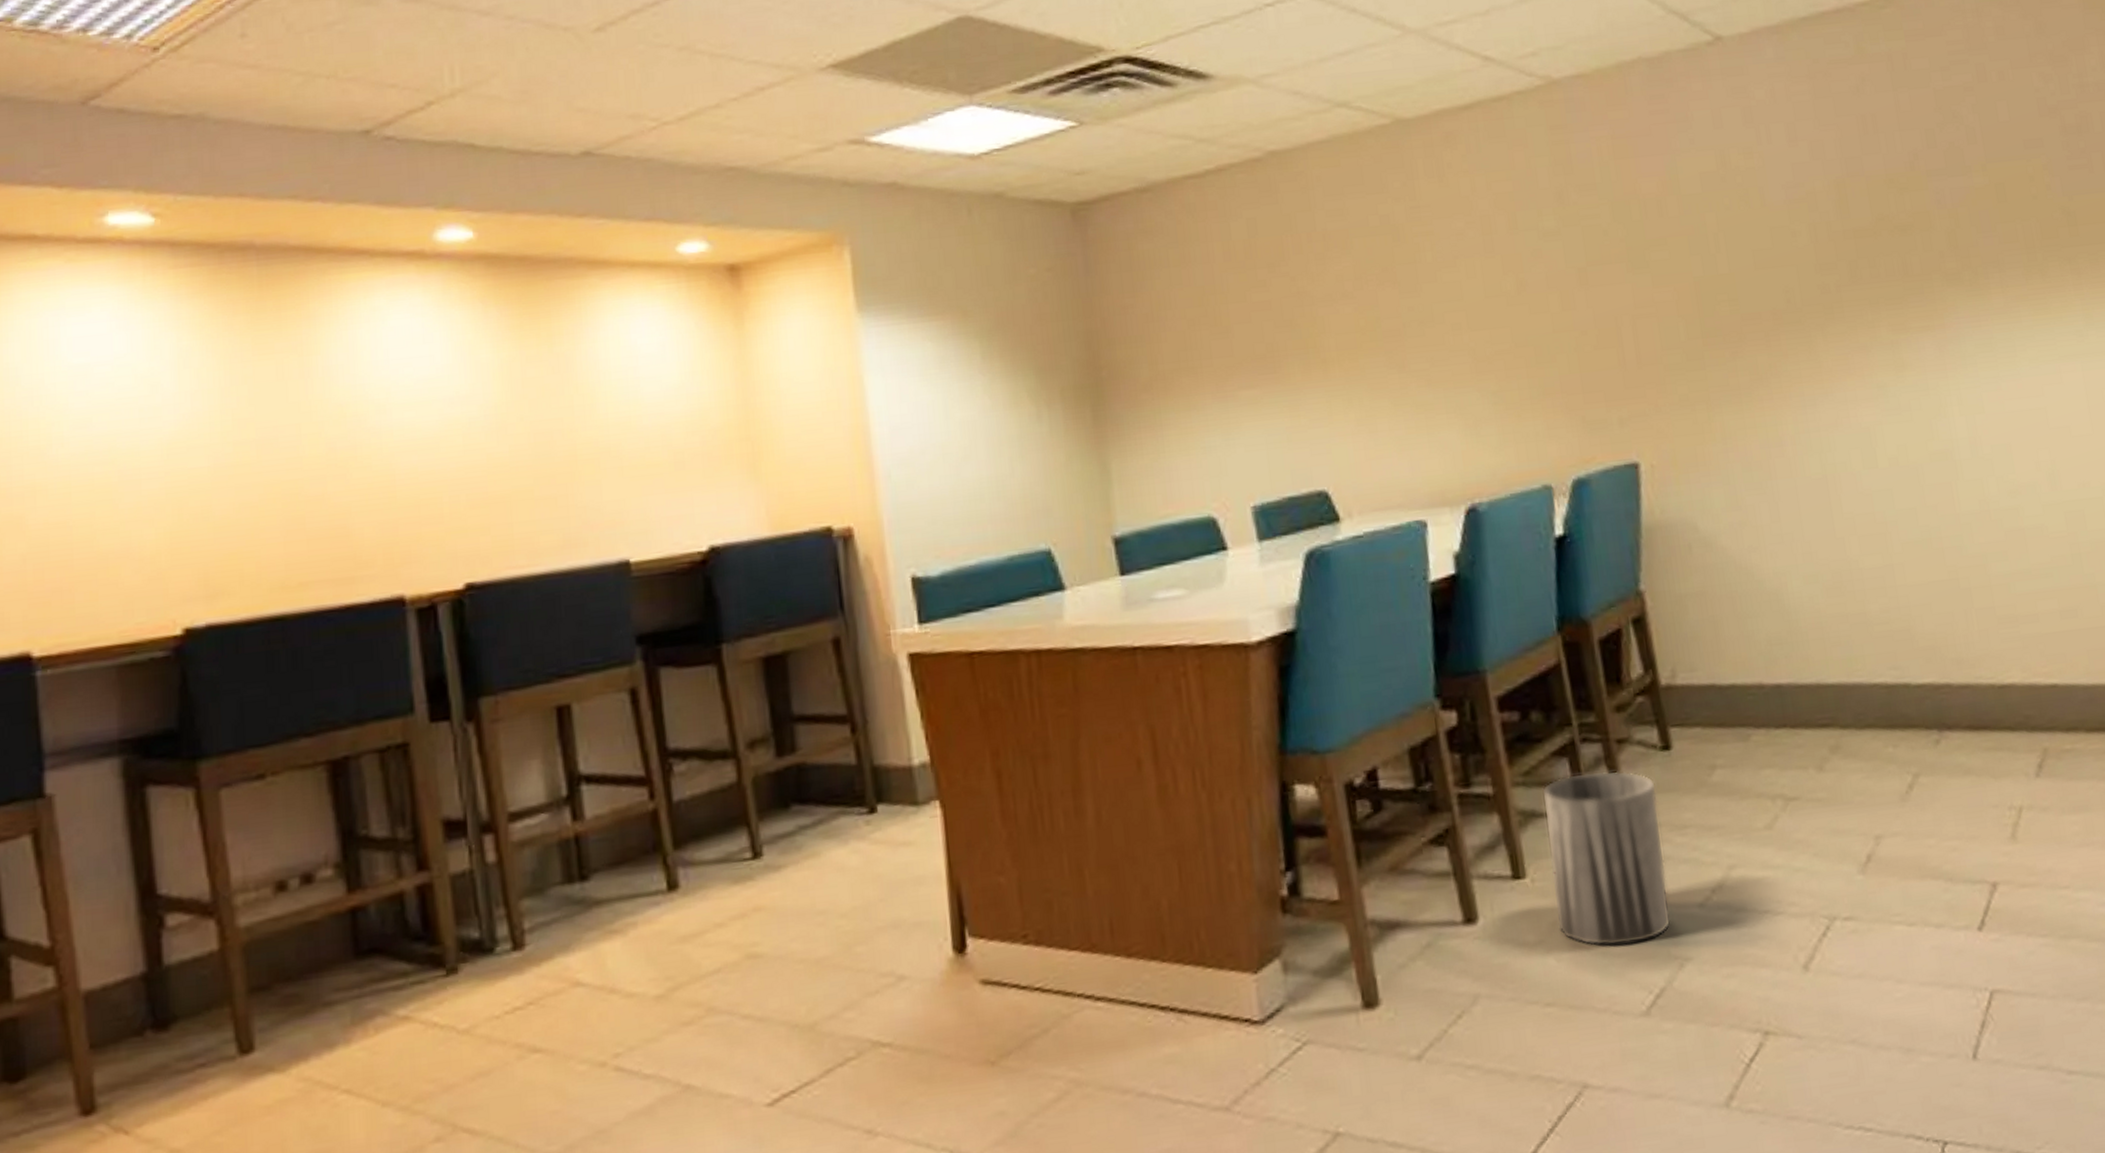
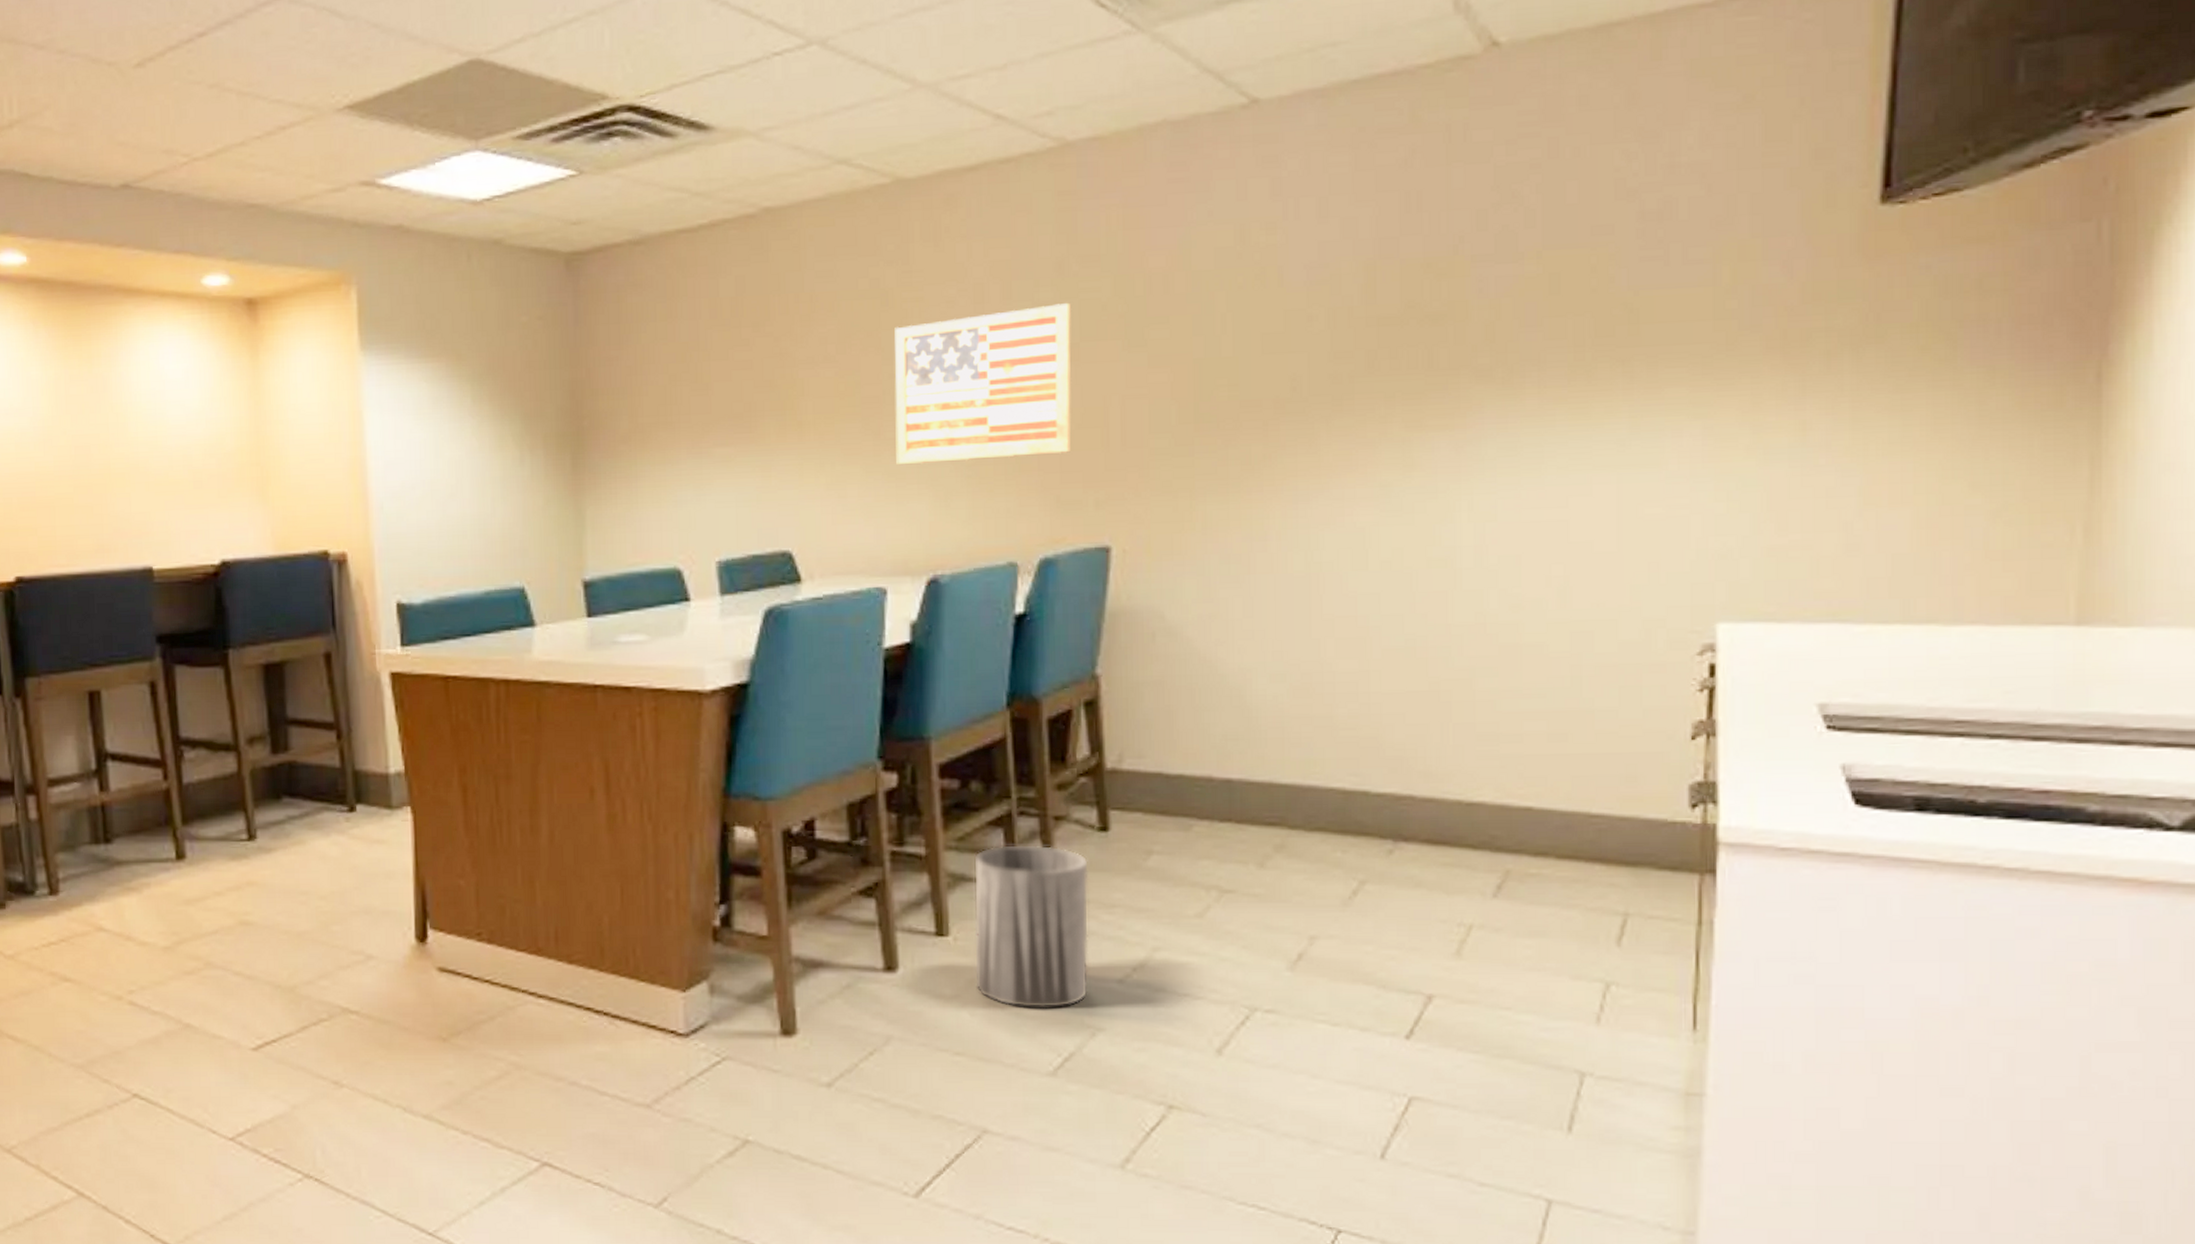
wall art: none [1408,229,1590,395] -> present [894,302,1072,464]

